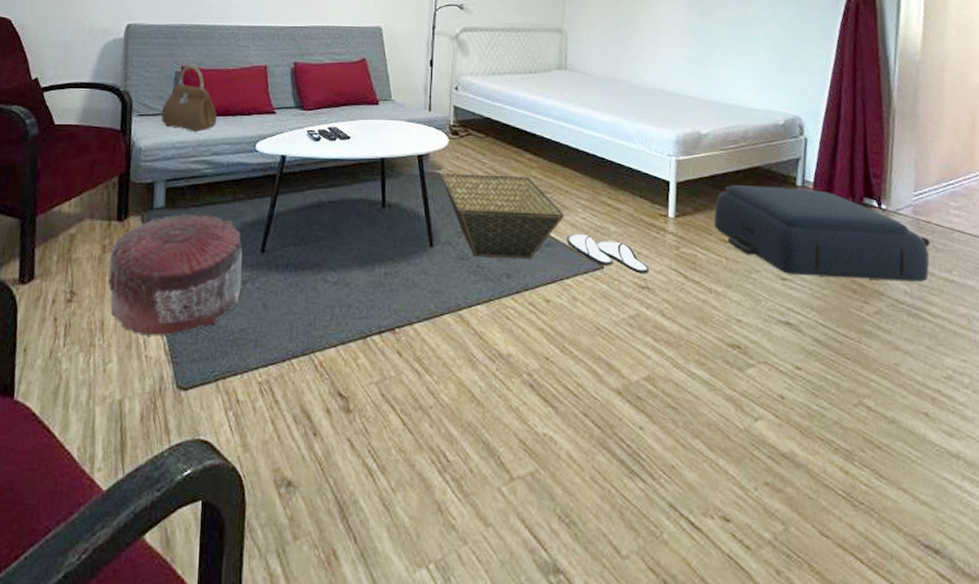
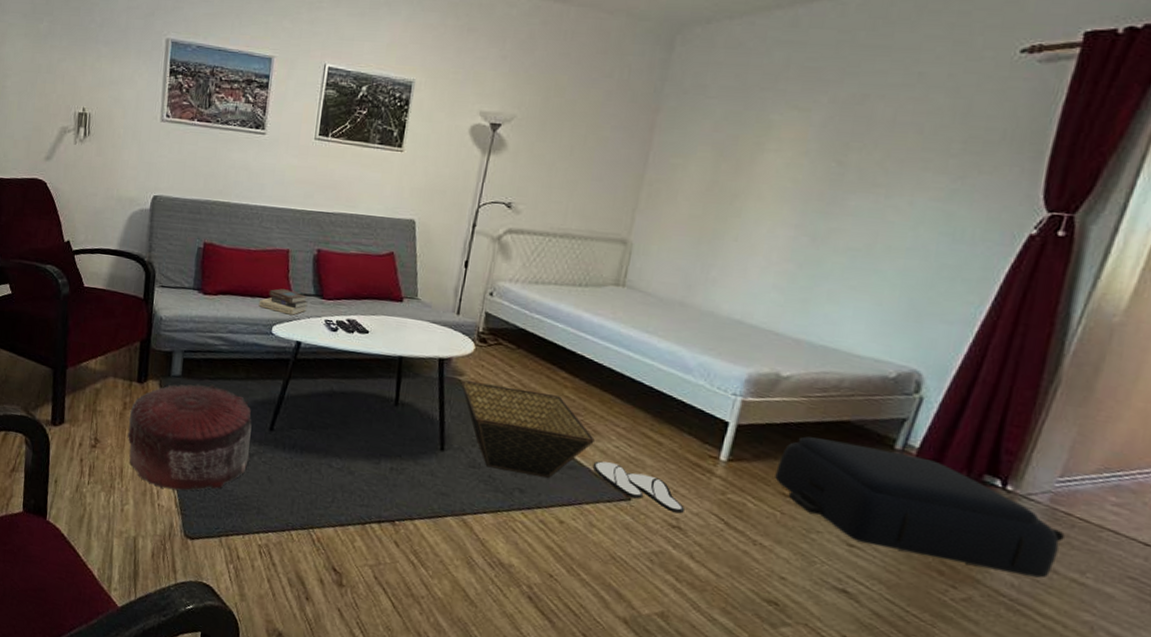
handbag: present [161,65,217,133] -> none [181,242,236,310]
books: none [240,104,289,130] -> present [258,288,308,315]

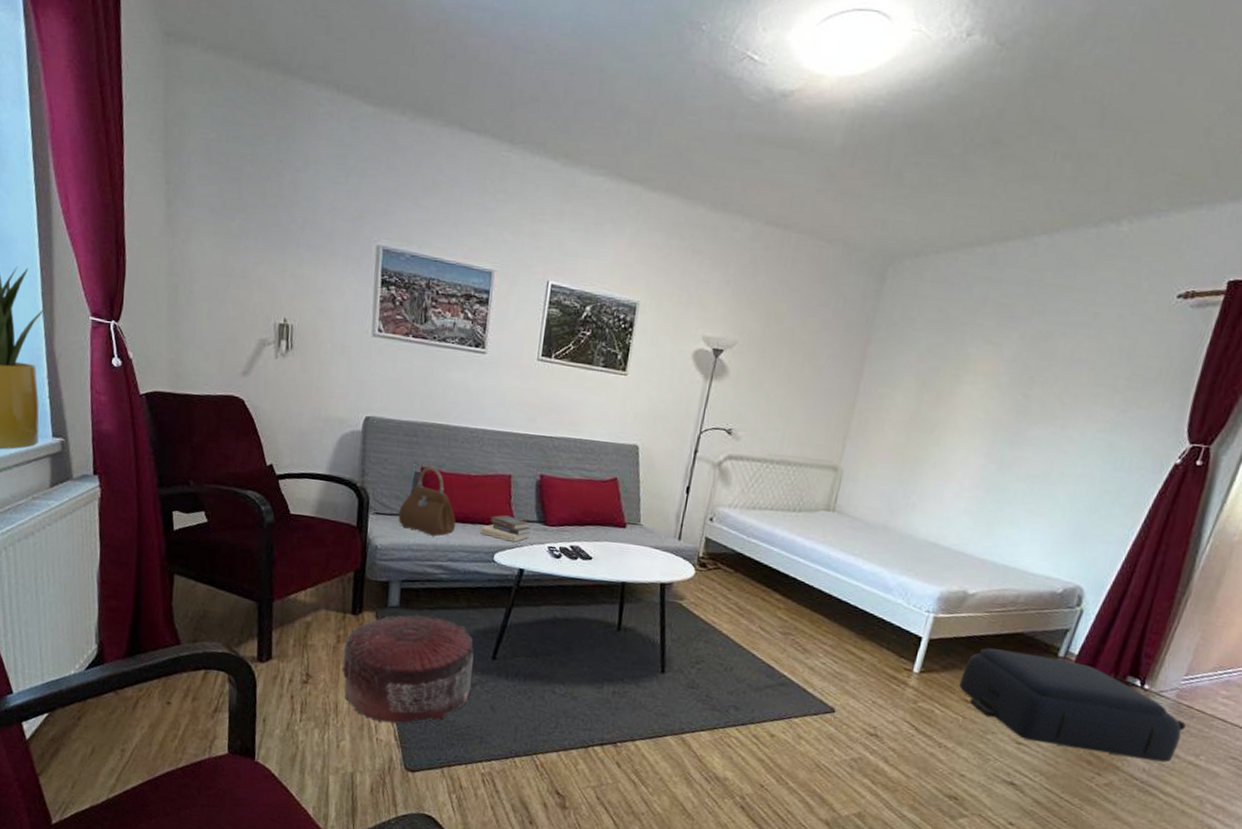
handbag: none [181,242,236,310] -> present [398,467,456,537]
basket: present [461,380,596,479] -> none [681,604,805,696]
slippers: present [592,460,684,513] -> none [801,677,881,722]

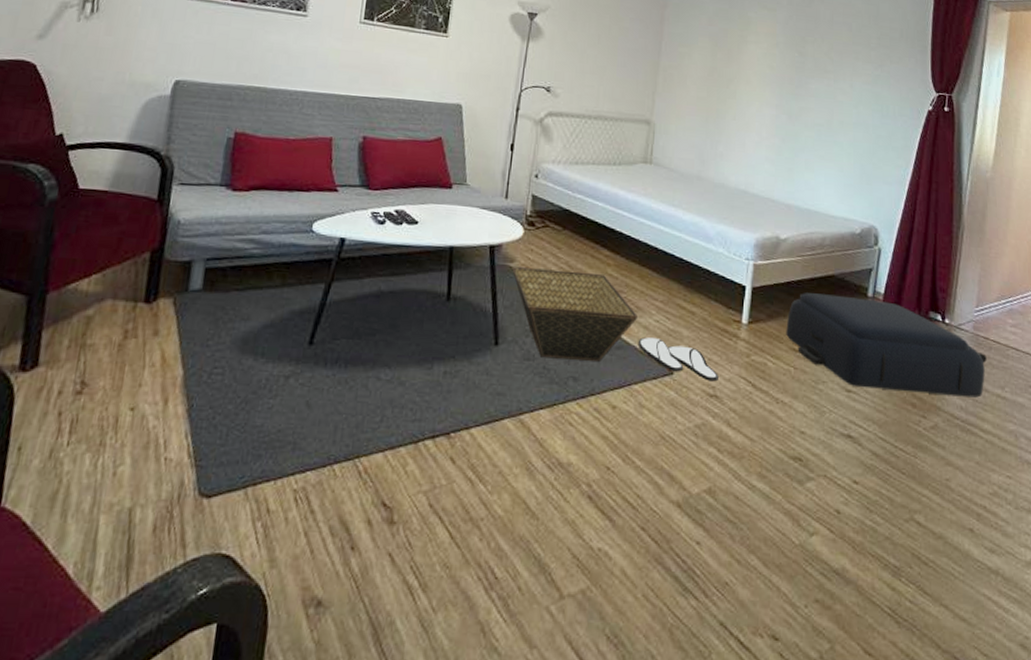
pouf: present [341,614,474,724] -> none [127,297,288,436]
handbag: present [398,467,456,537] -> none [206,131,271,208]
books: present [479,515,531,542] -> none [297,180,353,209]
basket: none [681,604,805,696] -> present [512,267,639,363]
slippers: none [801,677,881,722] -> present [638,337,718,381]

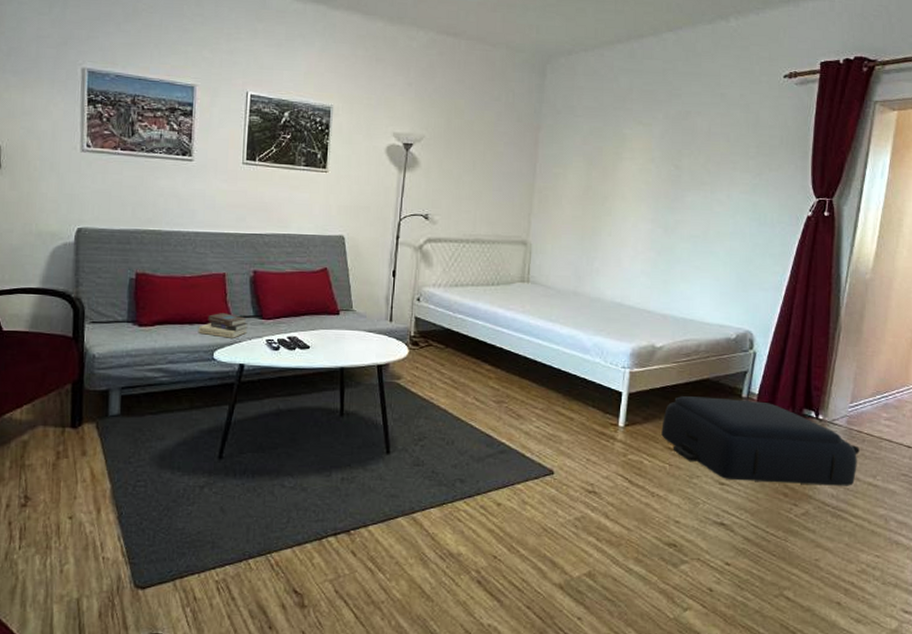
books: none [297,180,353,209] -> present [198,313,248,338]
basket: present [512,267,639,363] -> none [399,383,520,466]
slippers: present [638,337,718,381] -> none [519,442,597,478]

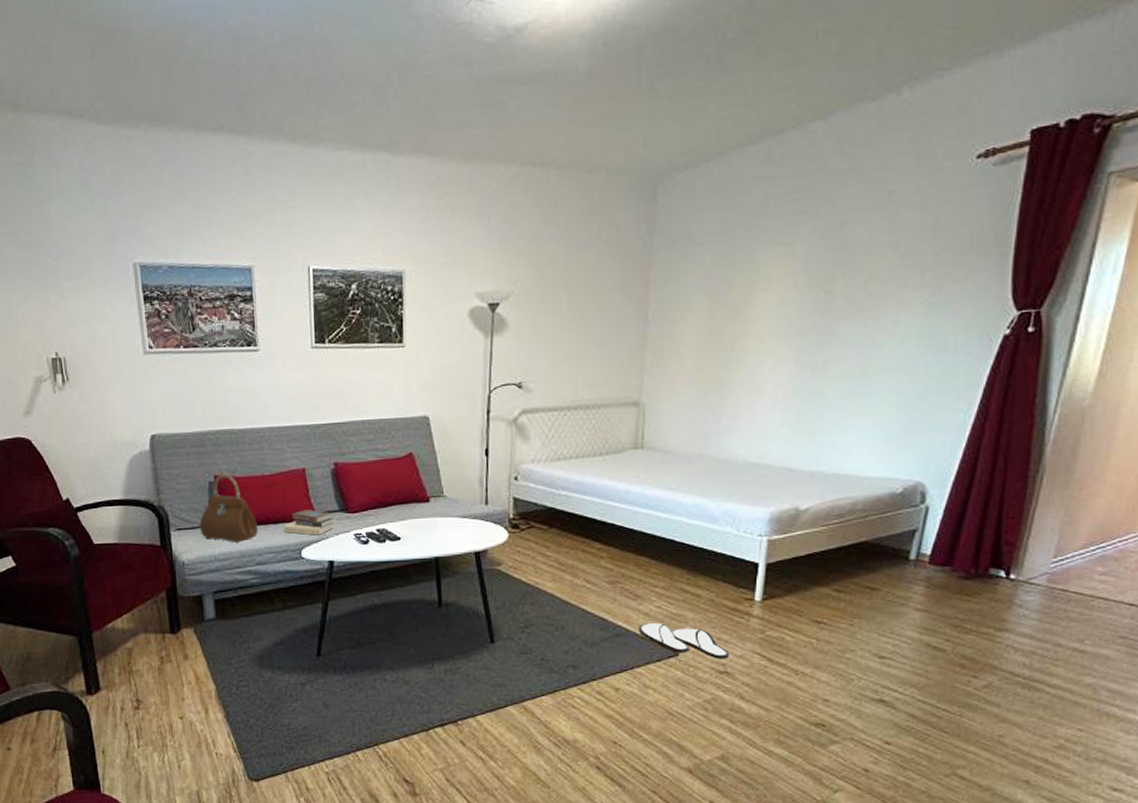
handbag: none [115,272,173,341] -> present [199,474,258,544]
slippers: none [519,442,597,478] -> present [638,623,729,658]
suitcase: present [661,396,860,486] -> none [807,562,1063,654]

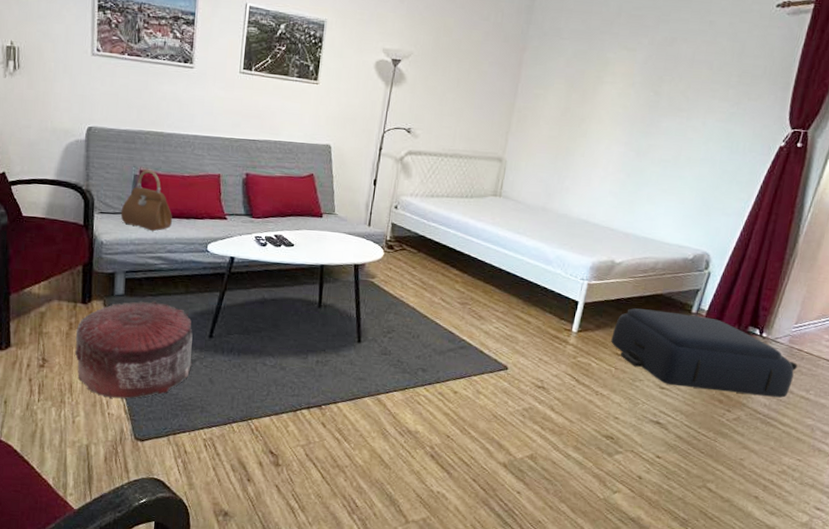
pouf: none [168,621,303,736] -> present [74,300,193,399]
books: present [283,509,334,535] -> none [194,210,239,234]
slippers: present [638,623,729,658] -> none [478,340,547,376]
suitcase: none [807,562,1063,654] -> present [611,308,797,398]

